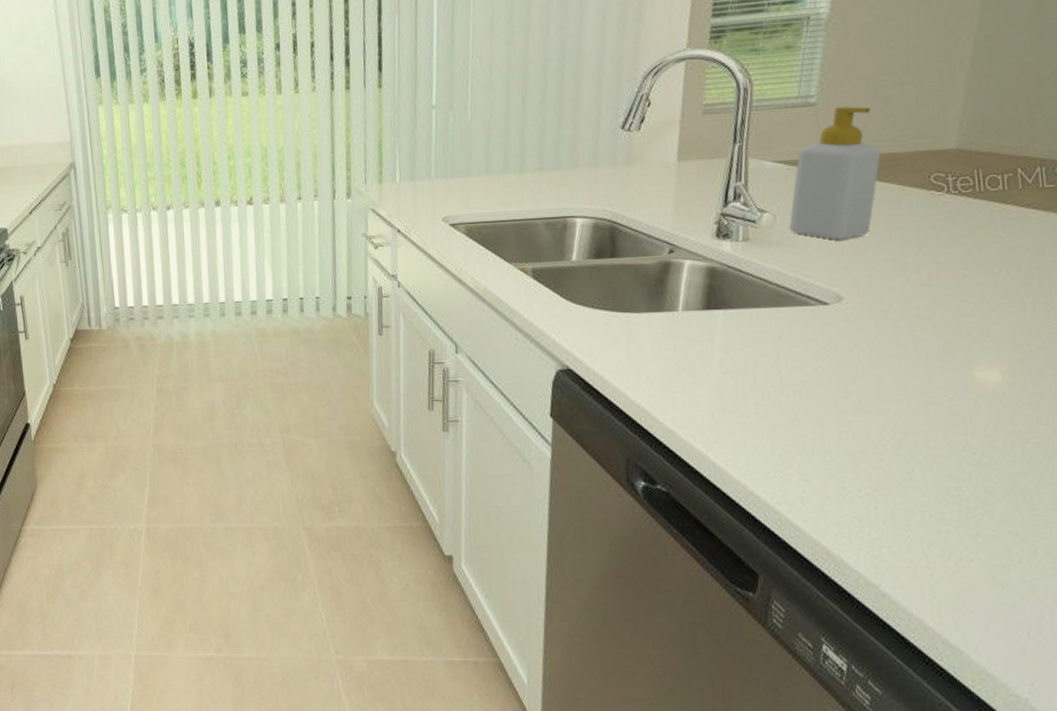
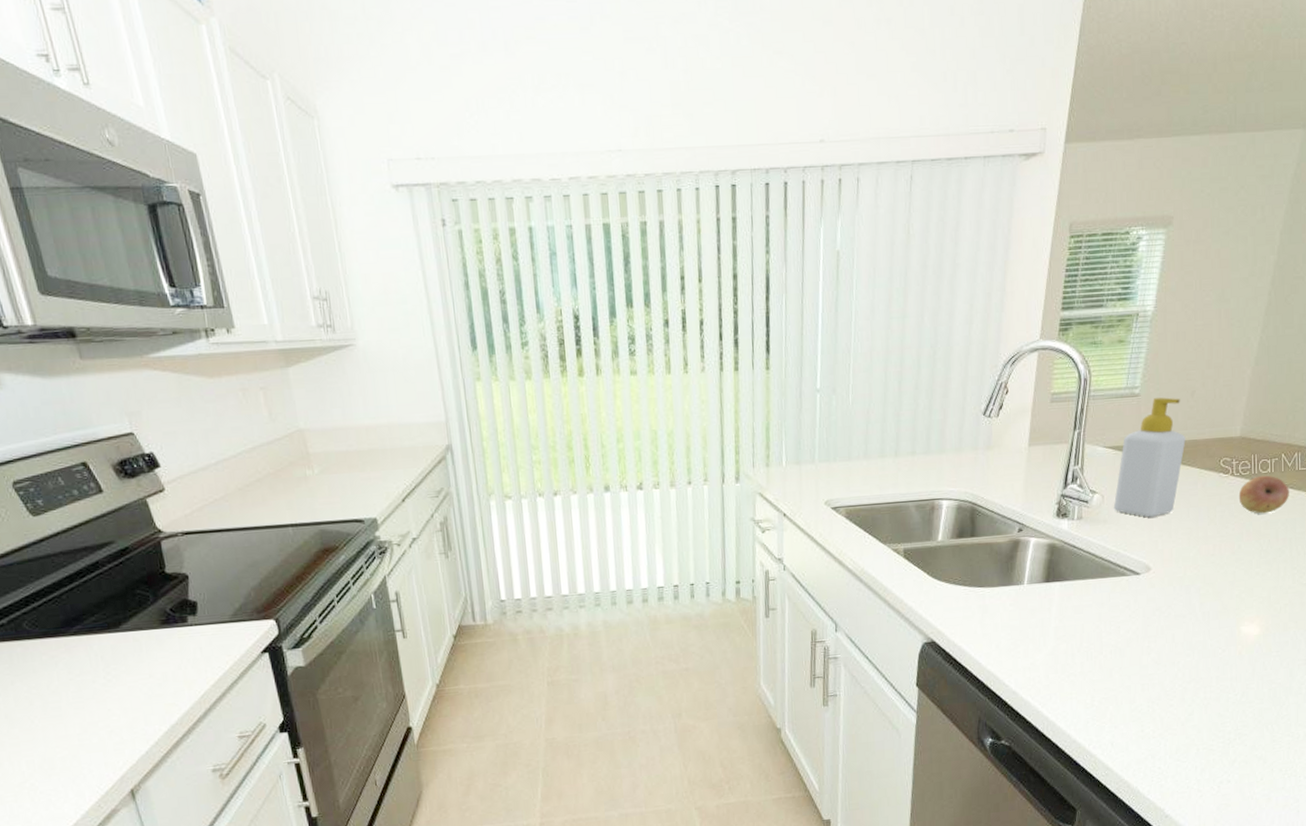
fruit: none [959,193,1033,238] -> present [1238,475,1289,514]

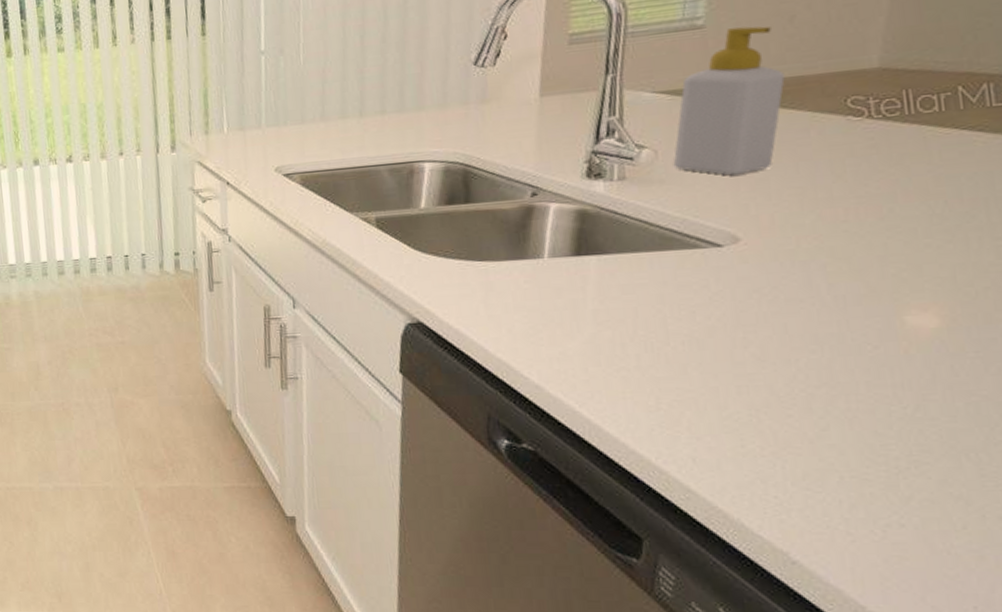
fruit: present [1238,475,1289,514] -> none [883,115,978,167]

